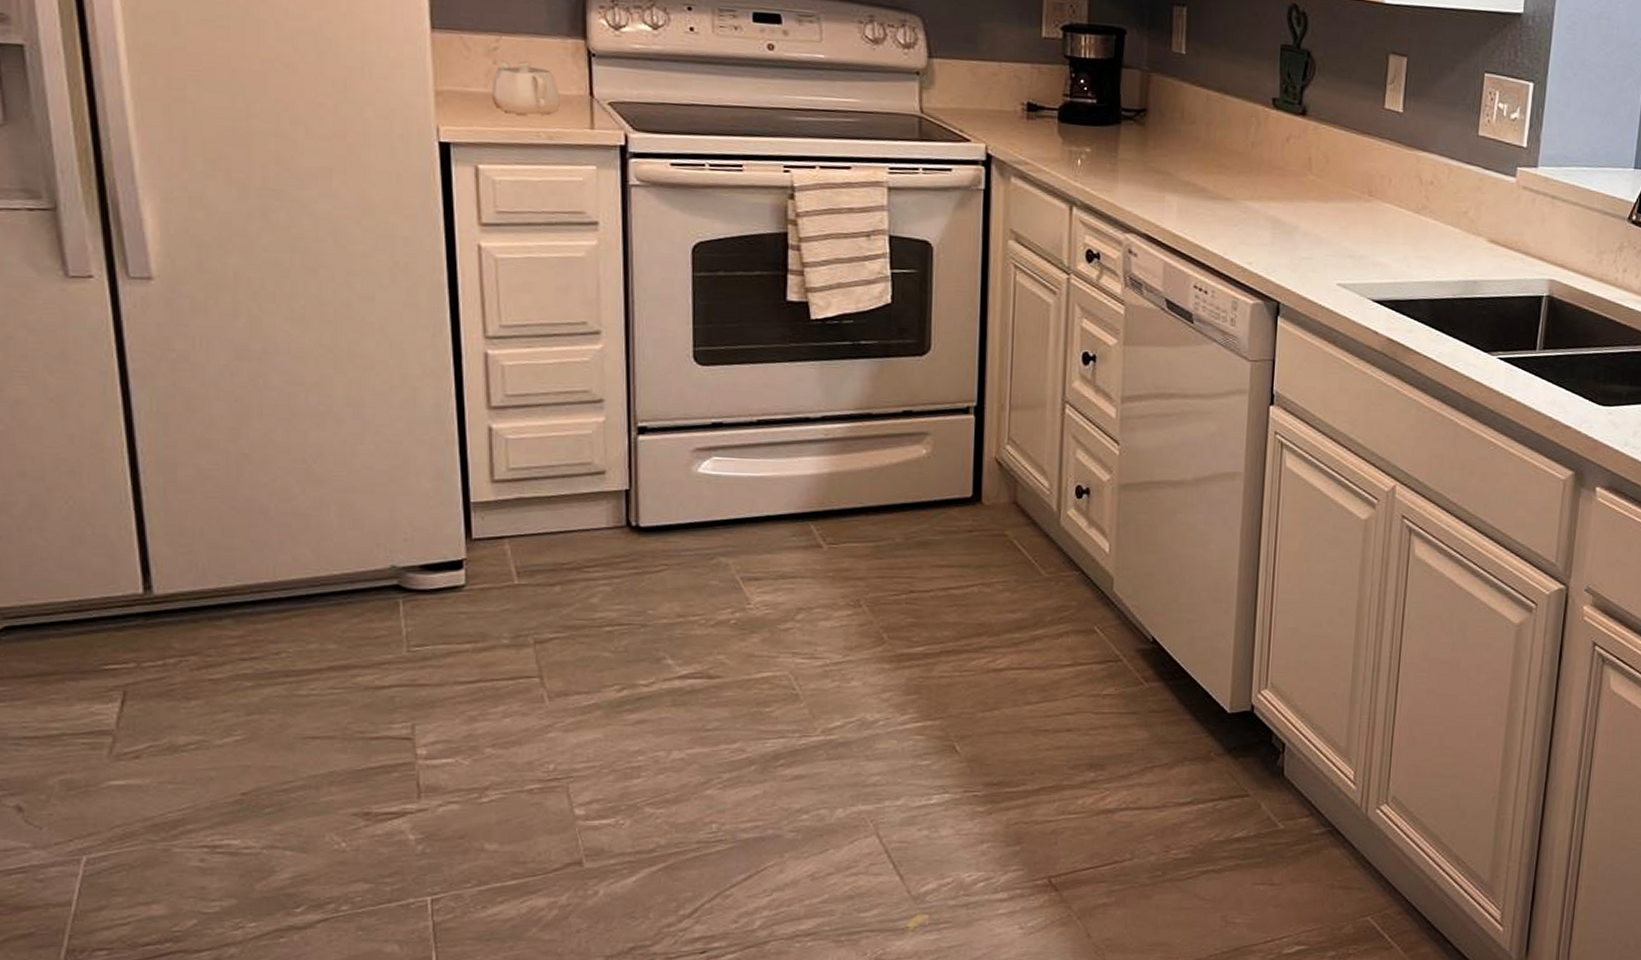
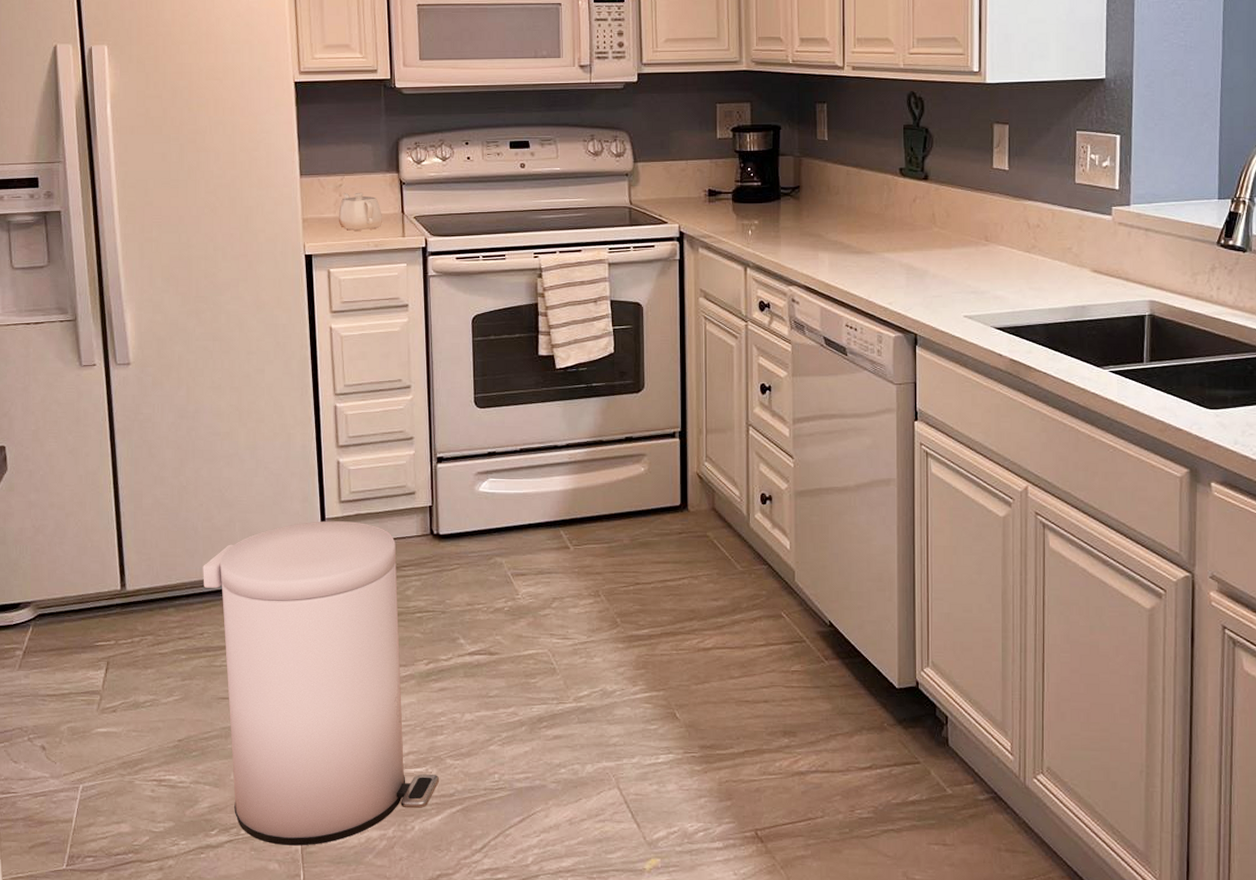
pedal bin: none [278,505,635,922] -> present [203,521,440,846]

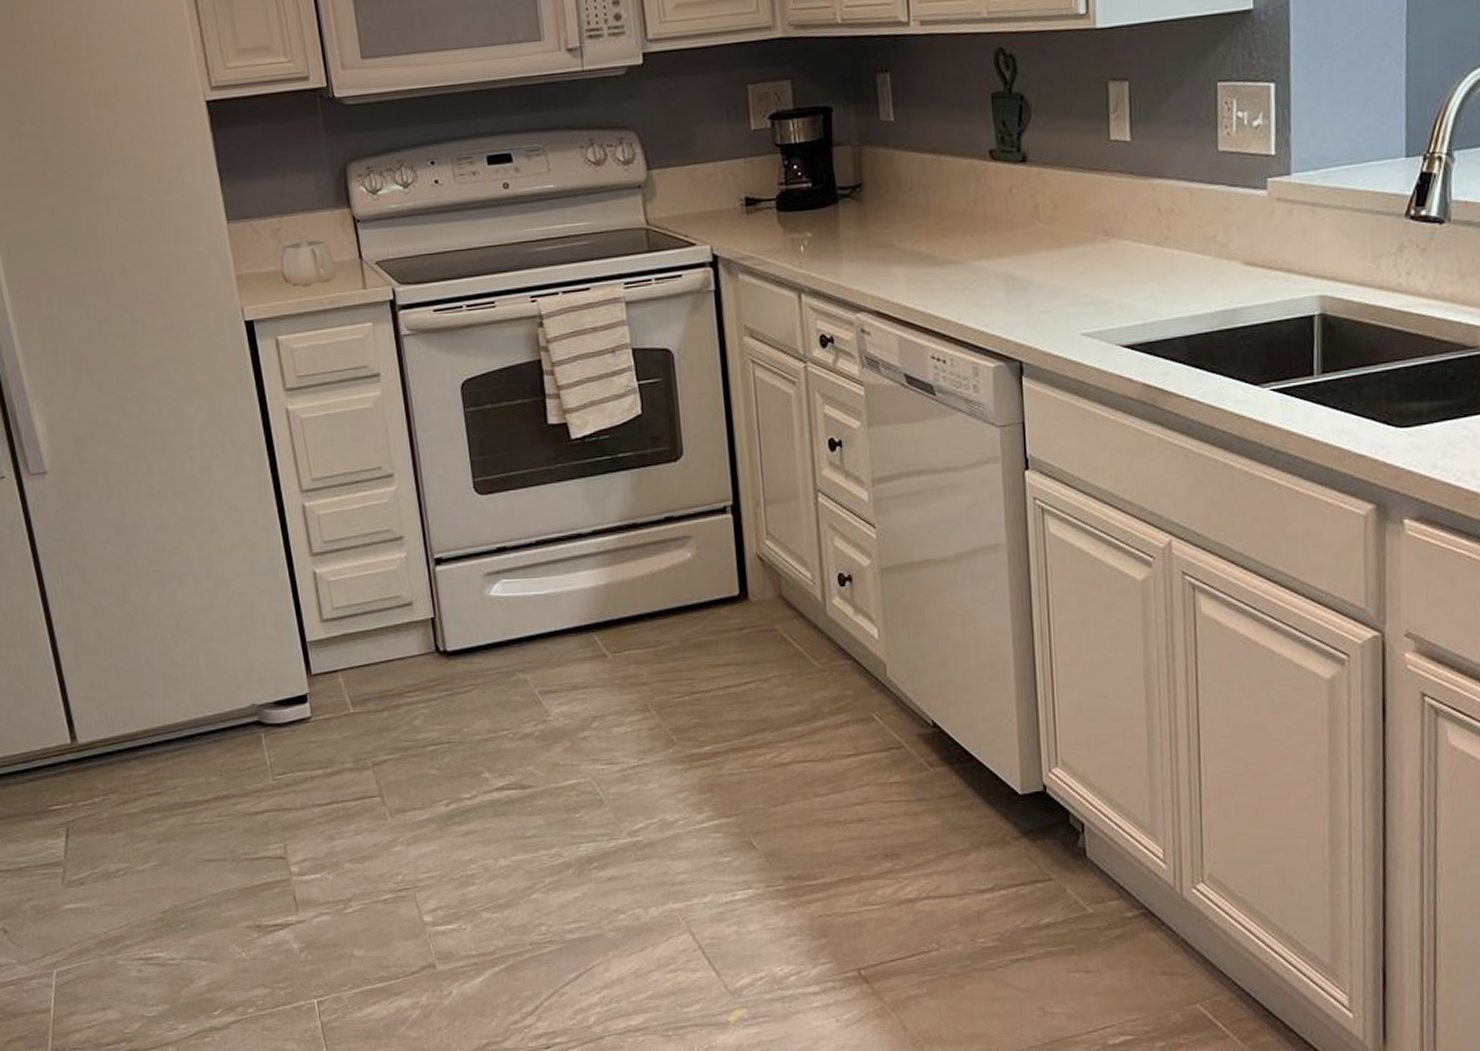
pedal bin: present [203,521,440,846] -> none [165,643,477,1022]

